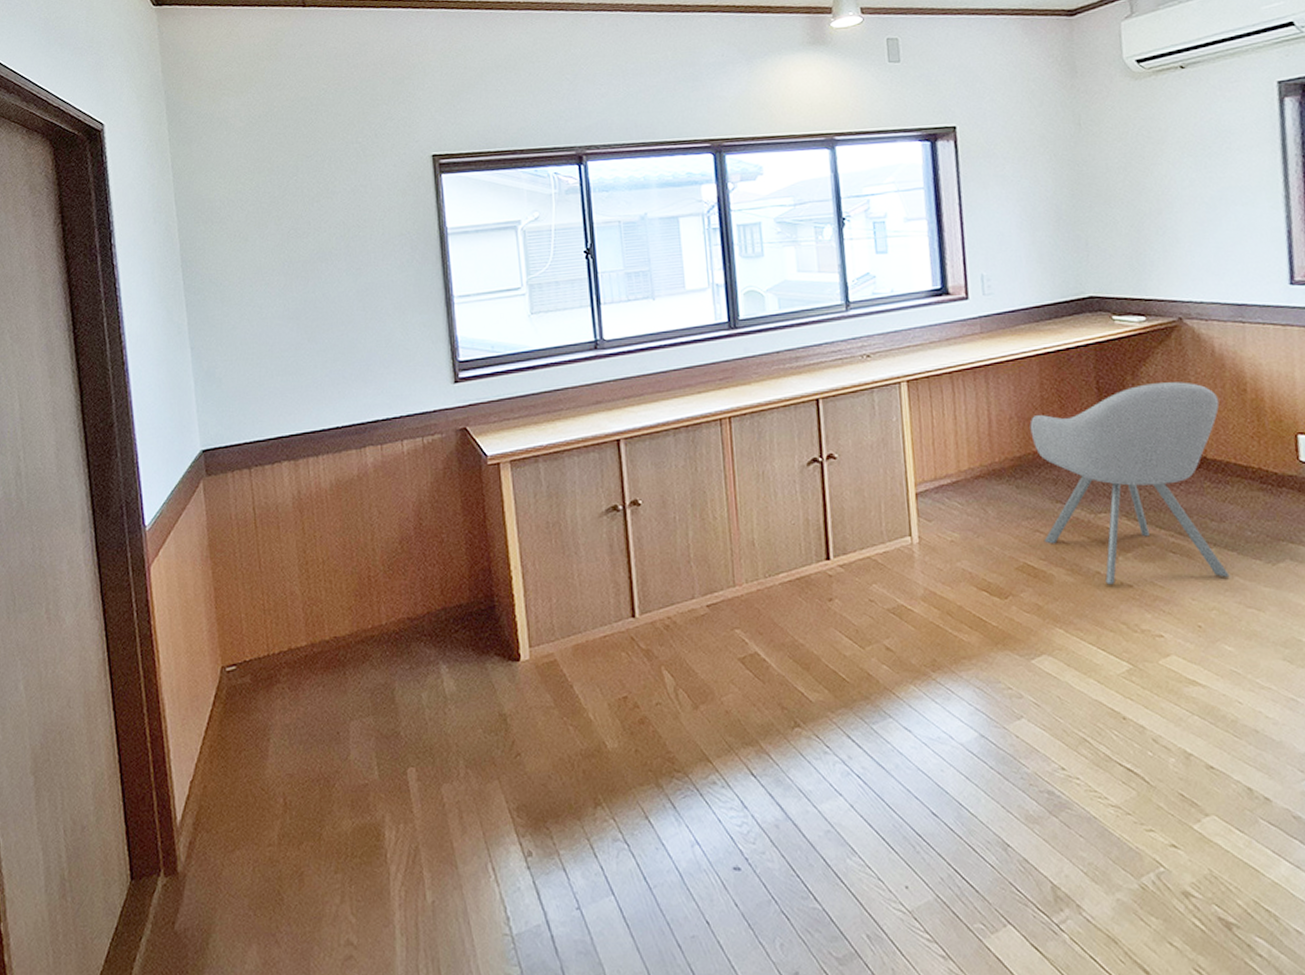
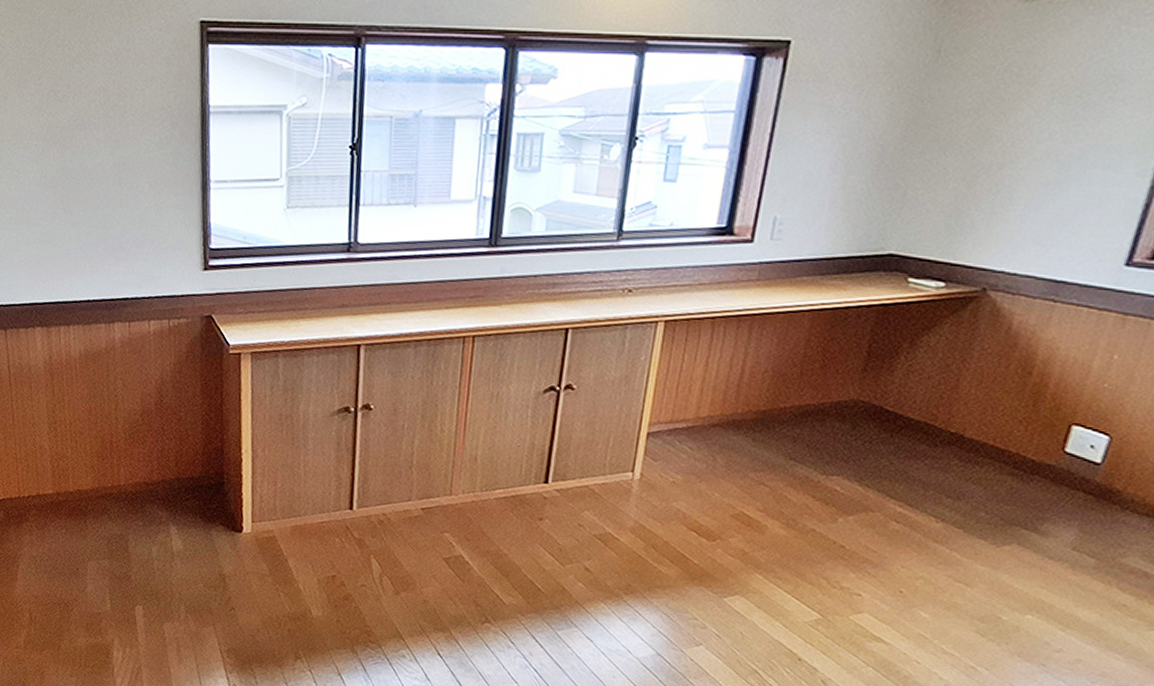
chair: present [1030,382,1230,585] -> none [766,354,998,551]

